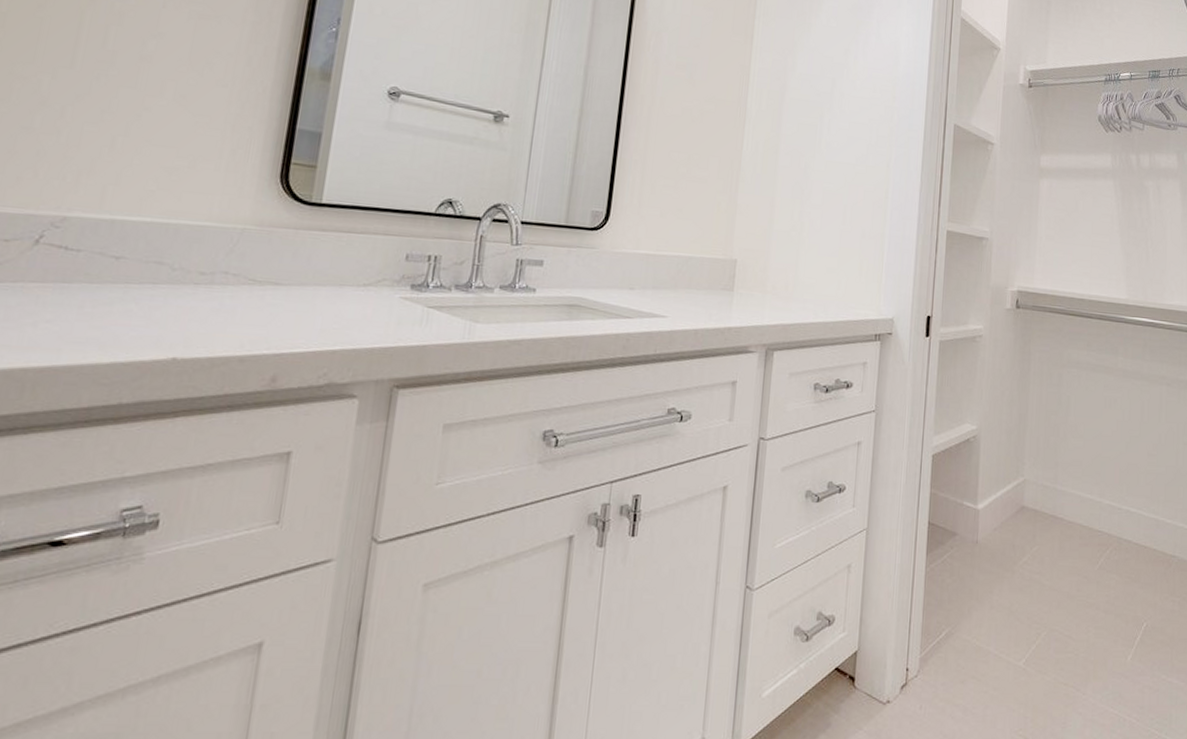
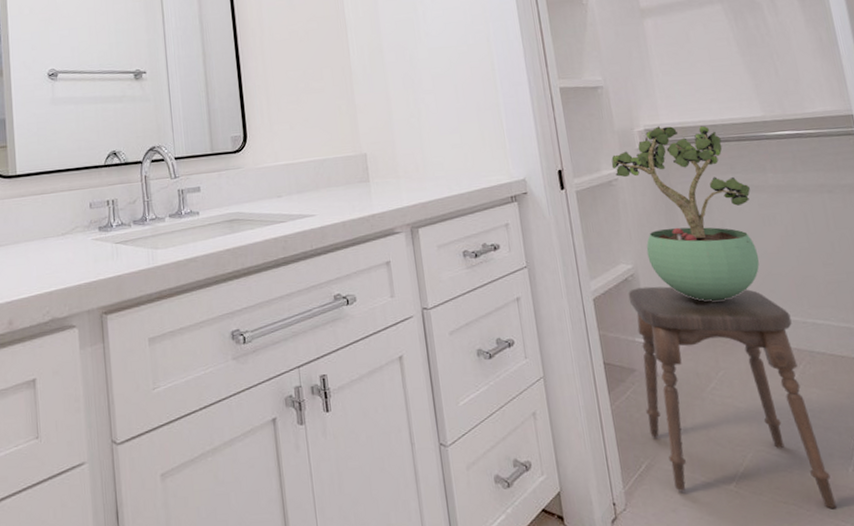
stool: none [957,450,1110,695] -> present [628,286,836,509]
potted plant: none [979,289,1100,475] -> present [611,125,760,301]

